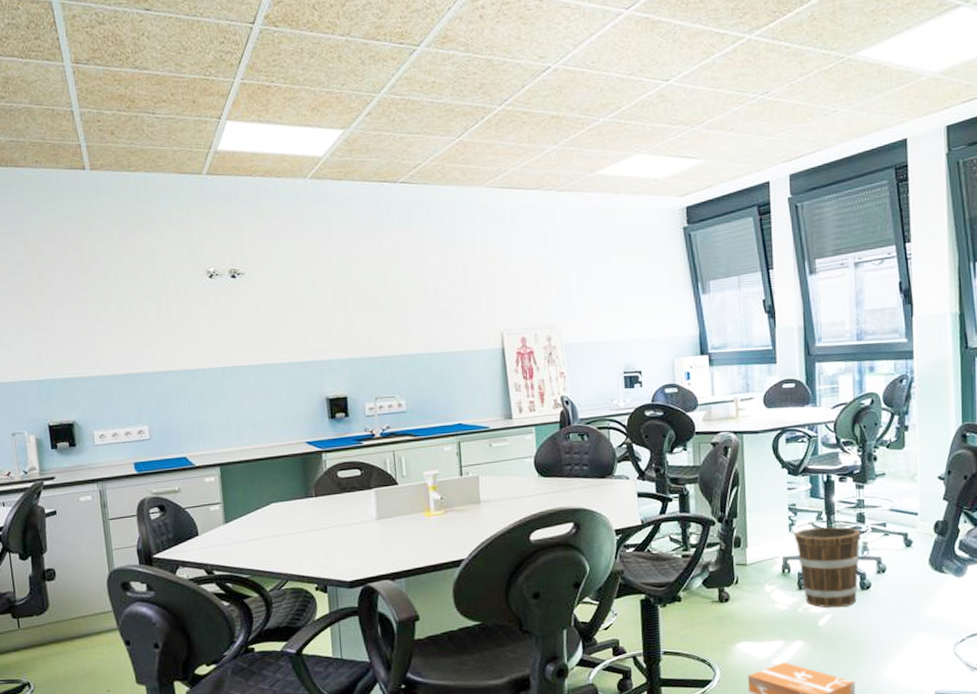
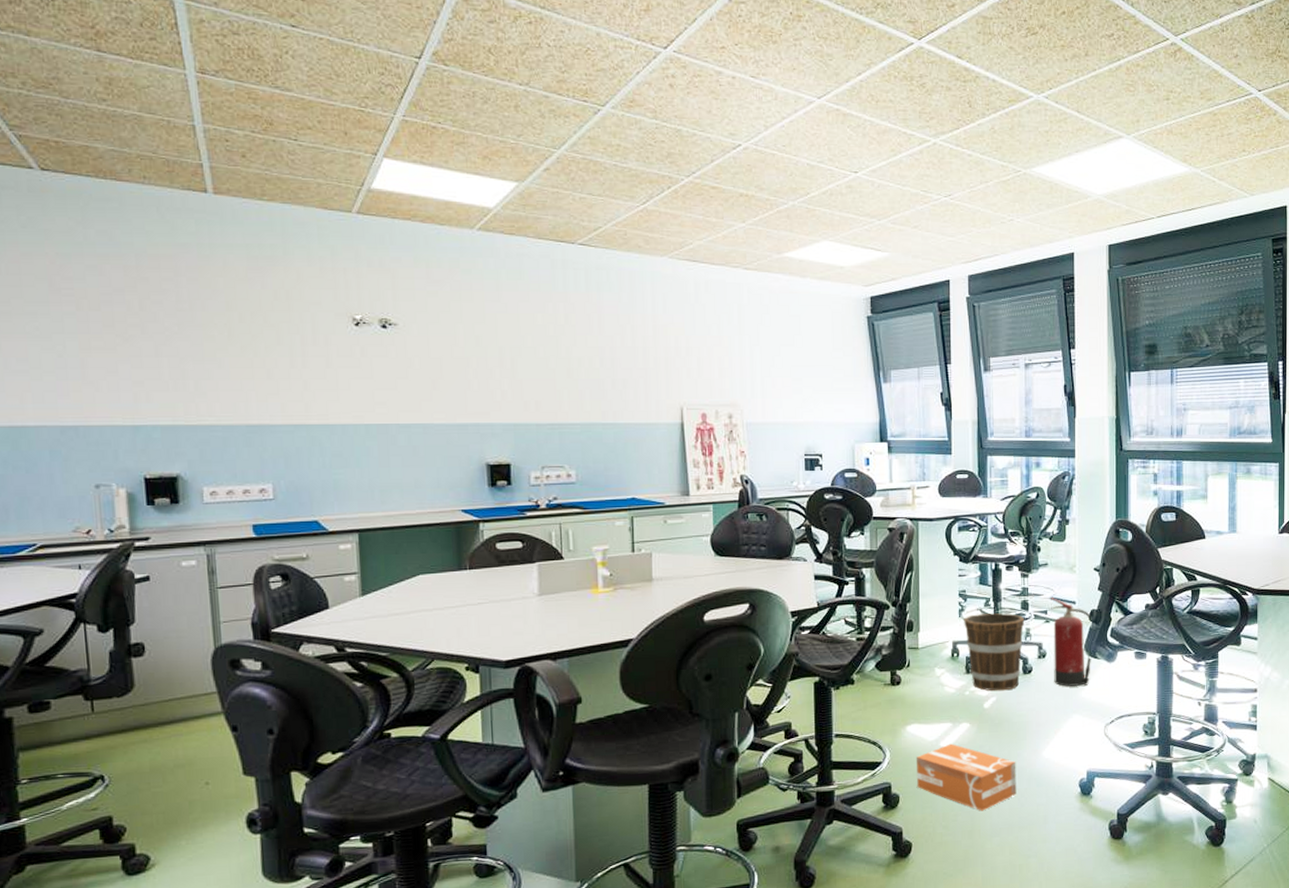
fire extinguisher: none [890,509,938,603] -> present [1051,598,1092,687]

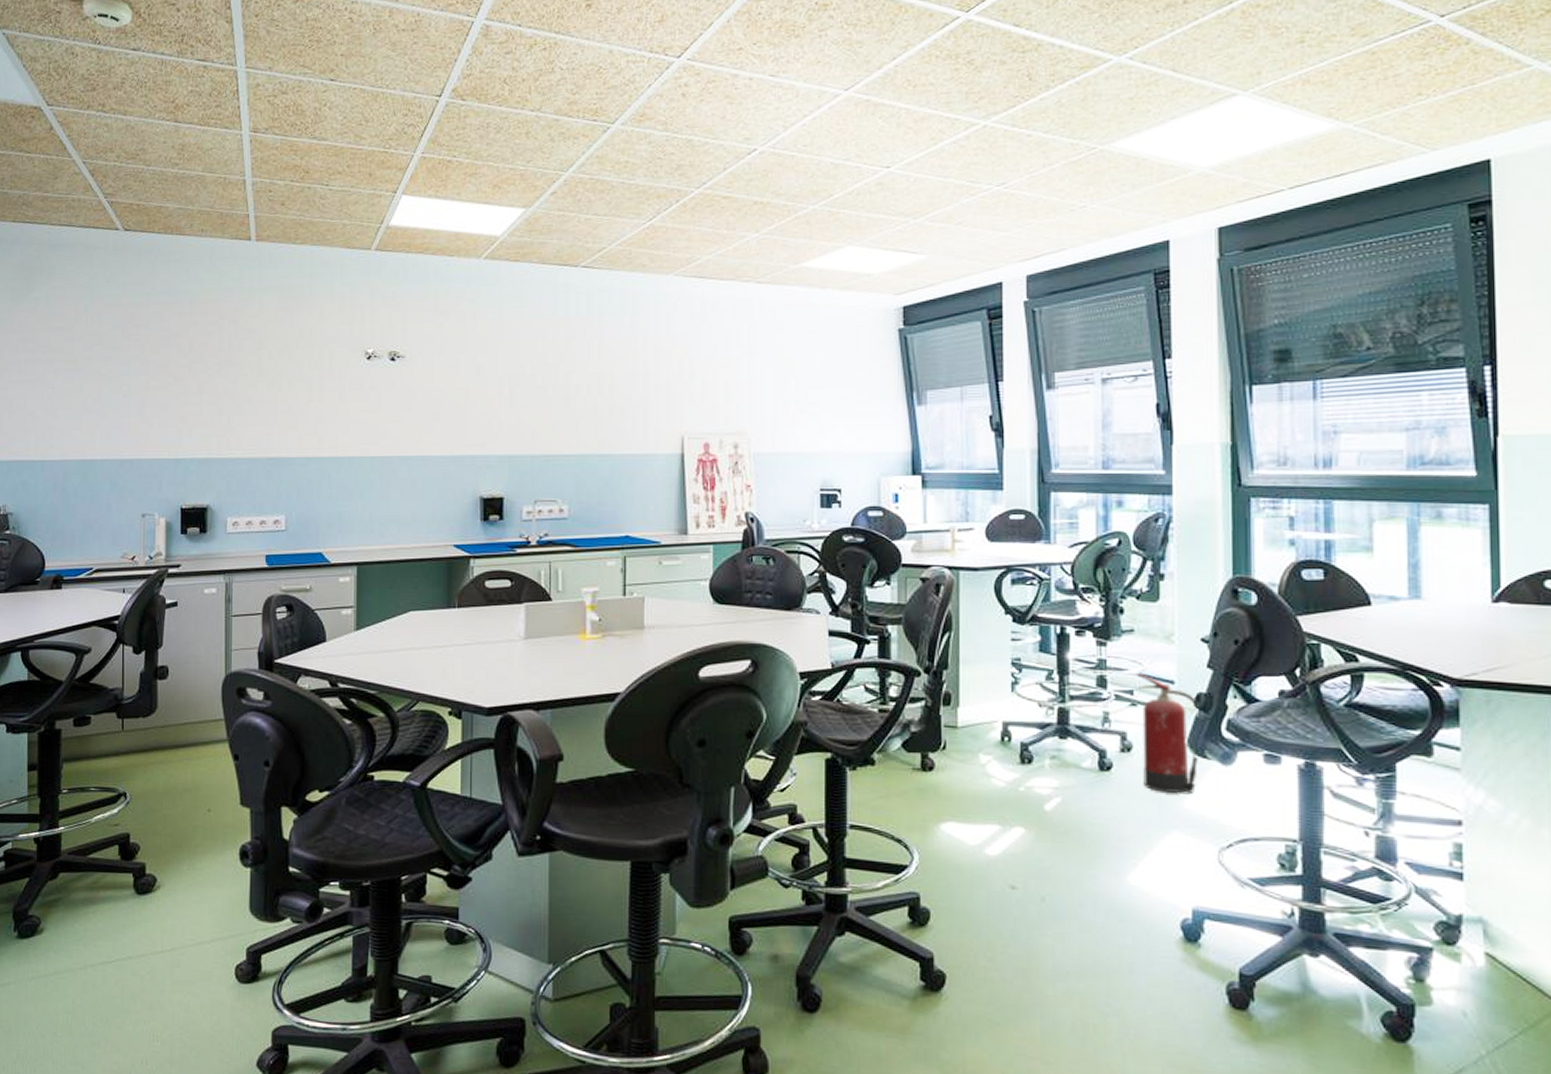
cardboard box: present [916,743,1017,811] -> none [952,852,1090,945]
bucket: present [964,613,1025,691] -> none [1018,689,1102,791]

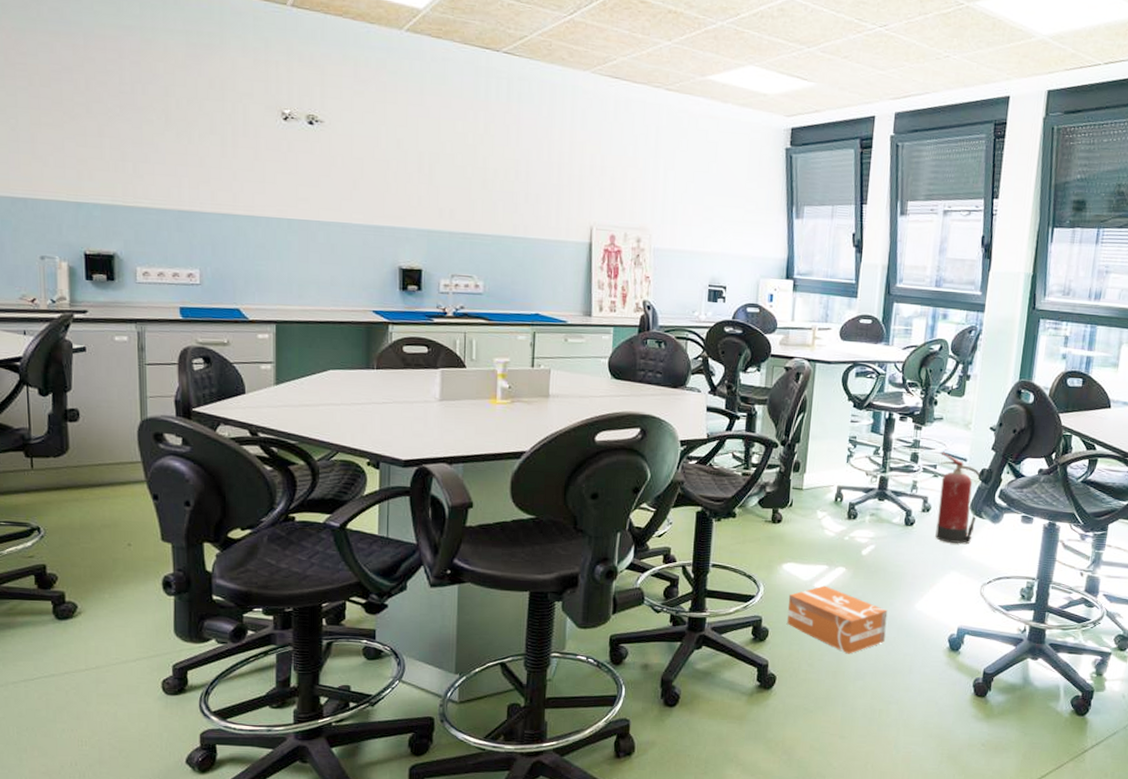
cardboard box: none [952,852,1090,945] -> present [787,585,888,654]

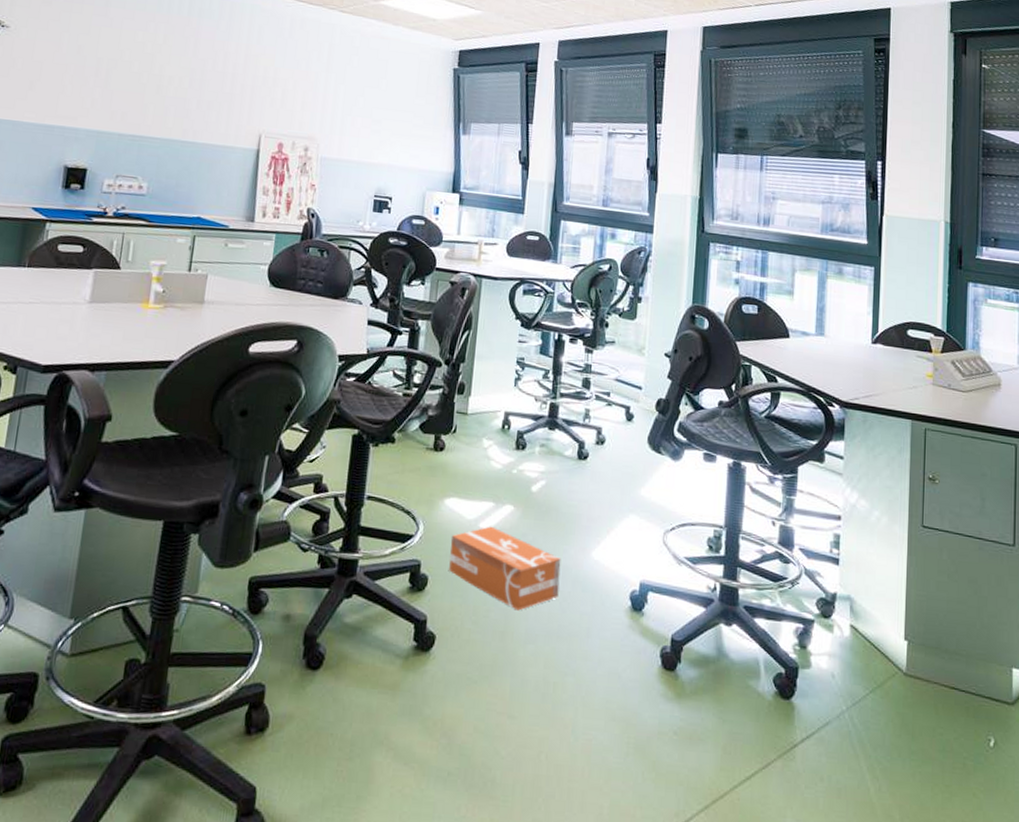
fire extinguisher: present [935,453,981,544] -> none [611,379,658,483]

